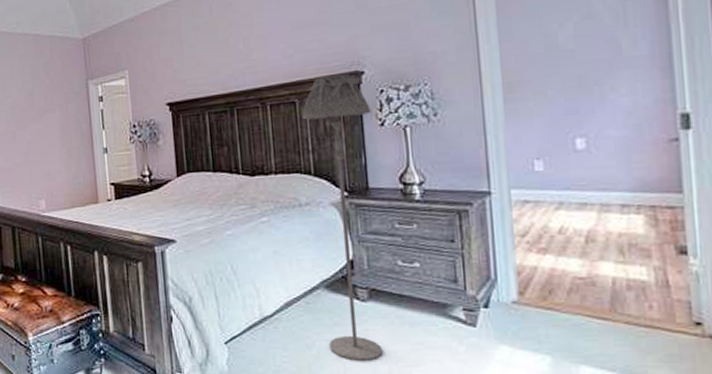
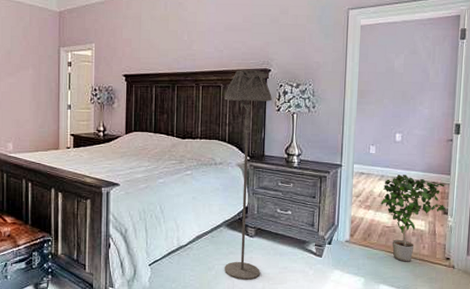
potted plant: none [563,198,683,331] -> present [381,175,446,262]

